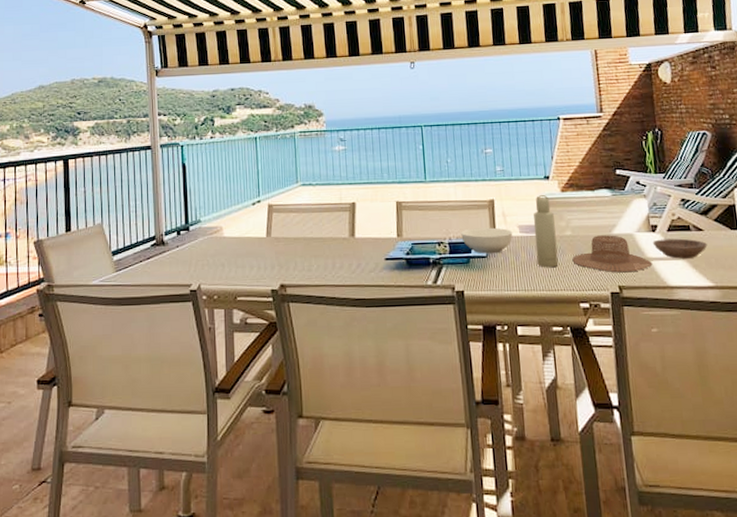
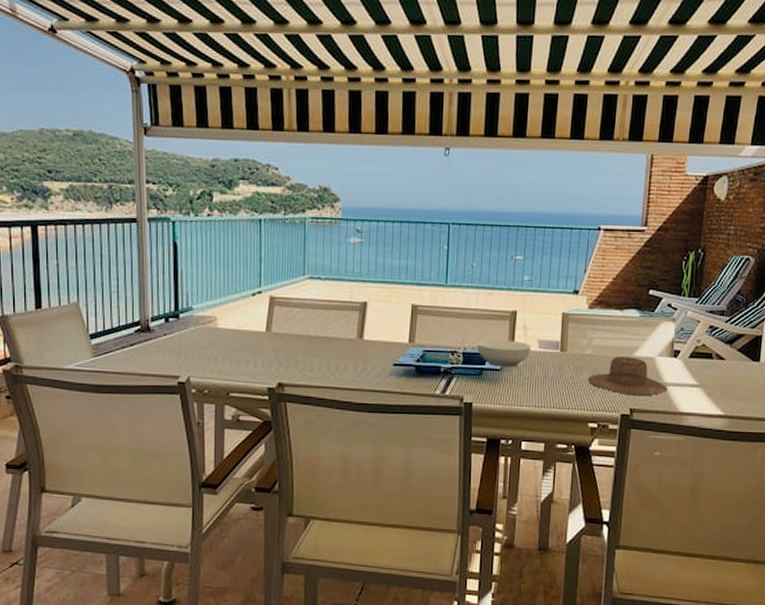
bottle: present [533,194,559,268] -> none [552,309,578,386]
bowl: present [652,238,708,259] -> none [672,365,726,387]

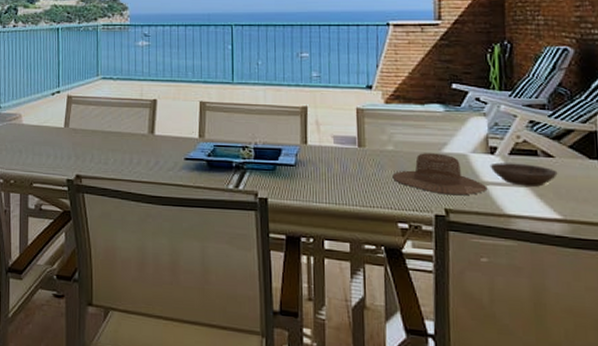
bowl: present [477,339,532,368] -> none [268,135,326,163]
bowl: none [672,365,726,387] -> present [490,162,558,187]

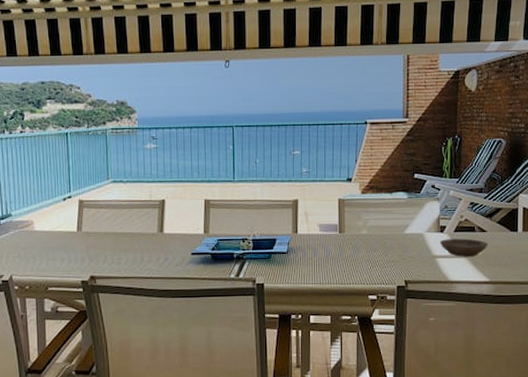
sunhat: present [392,153,488,196] -> none [365,234,437,269]

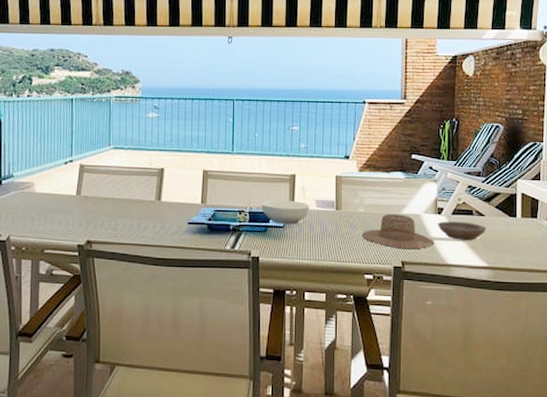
bowl: none [265,226,313,250] -> present [261,200,310,225]
sunhat: none [365,234,437,269] -> present [362,214,435,250]

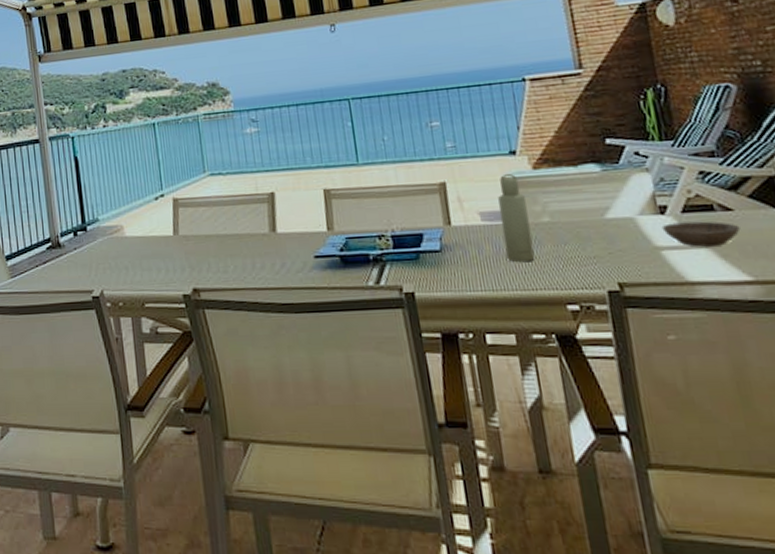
bowl: present [261,200,310,225] -> none [406,215,473,248]
bottle: none [329,172,351,241] -> present [497,173,535,263]
sunhat: present [362,214,435,250] -> none [552,219,664,267]

